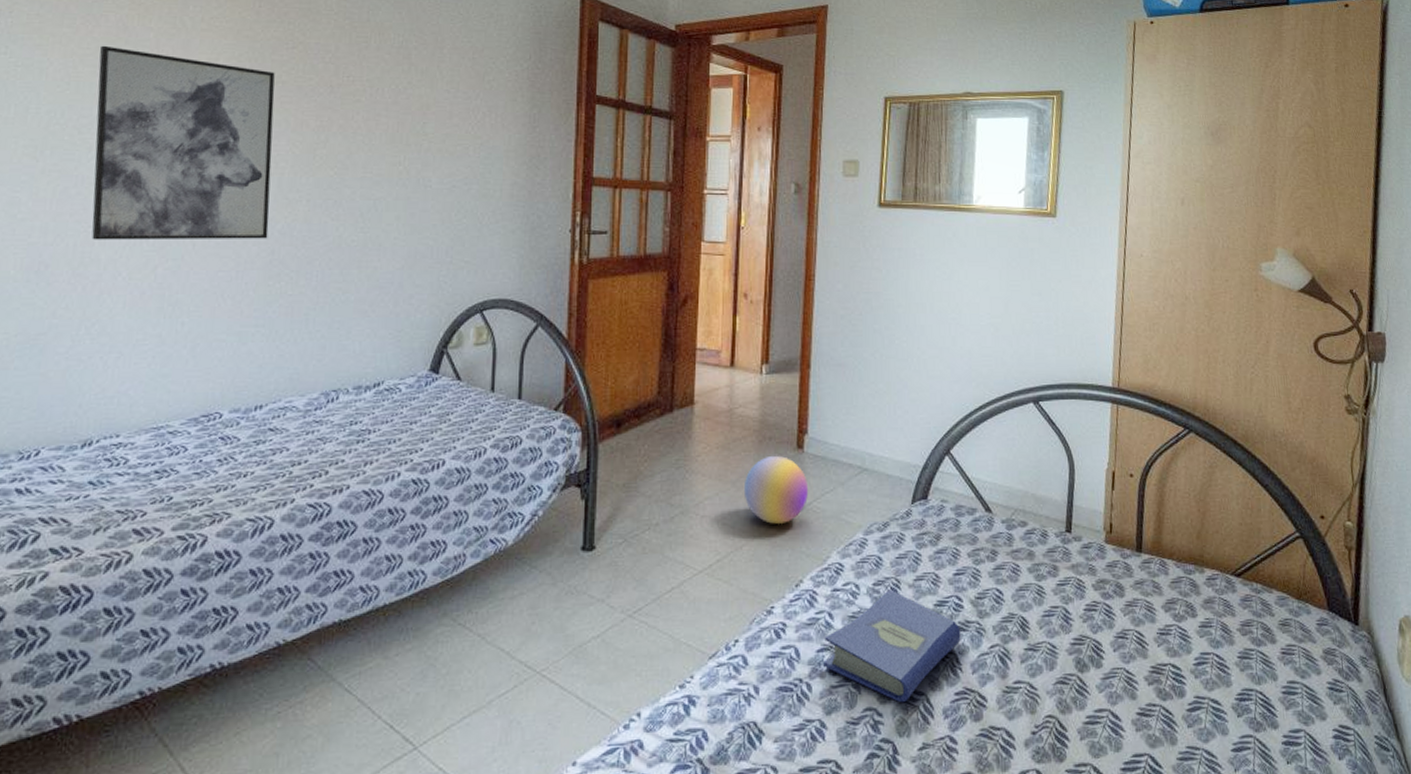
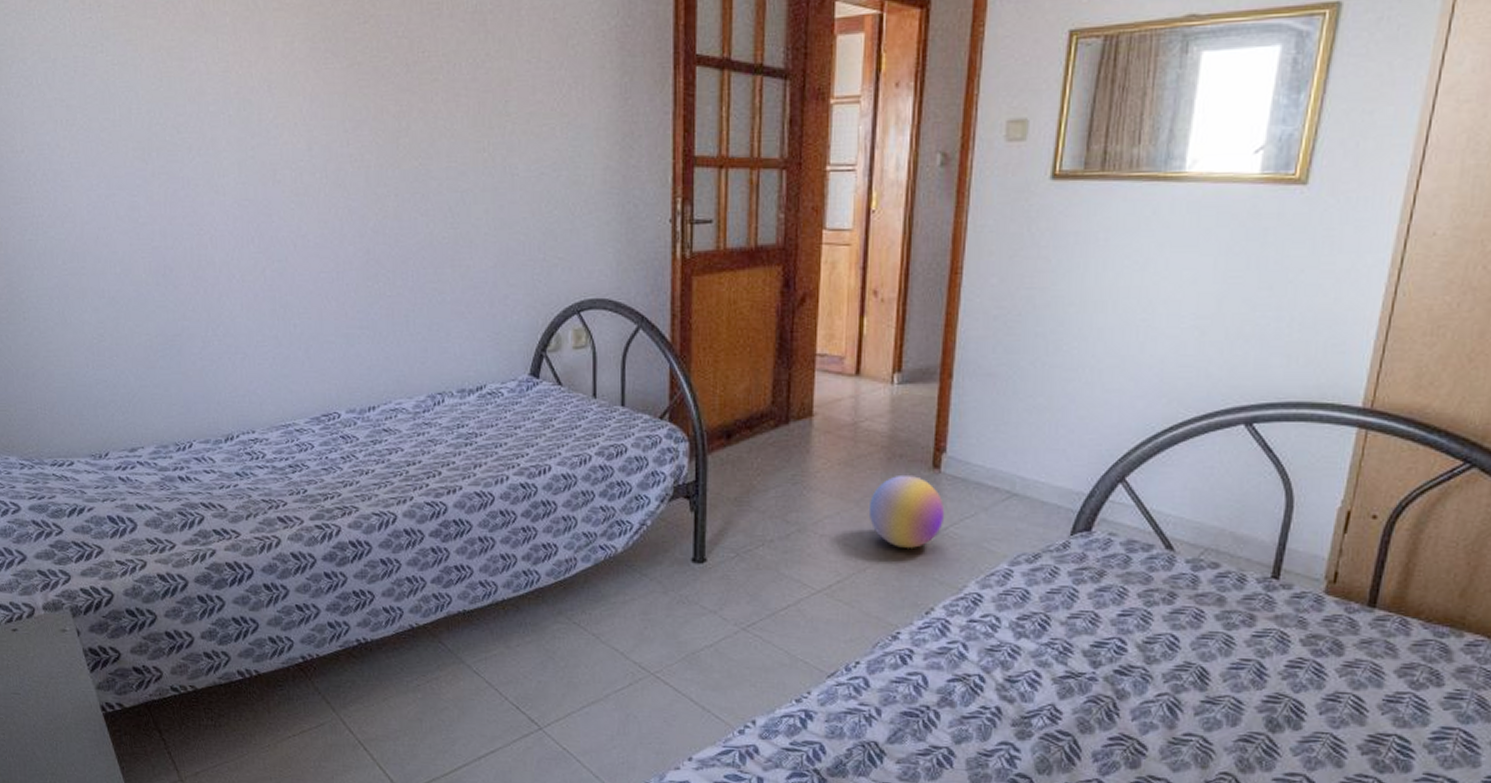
wall art: present [92,45,275,240] -> none [184,35,362,243]
hardcover book: present [822,589,961,703] -> none [953,625,1121,741]

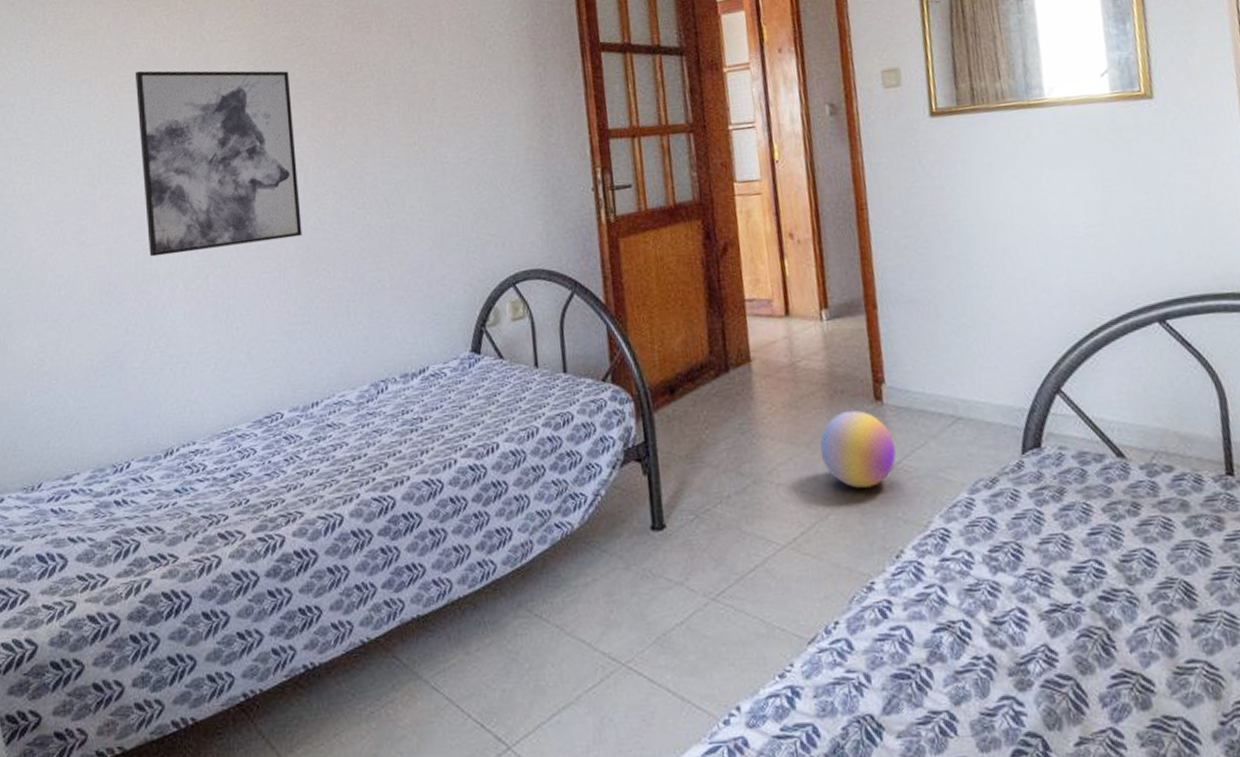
wall art: none [184,35,362,243] -> present [136,70,303,257]

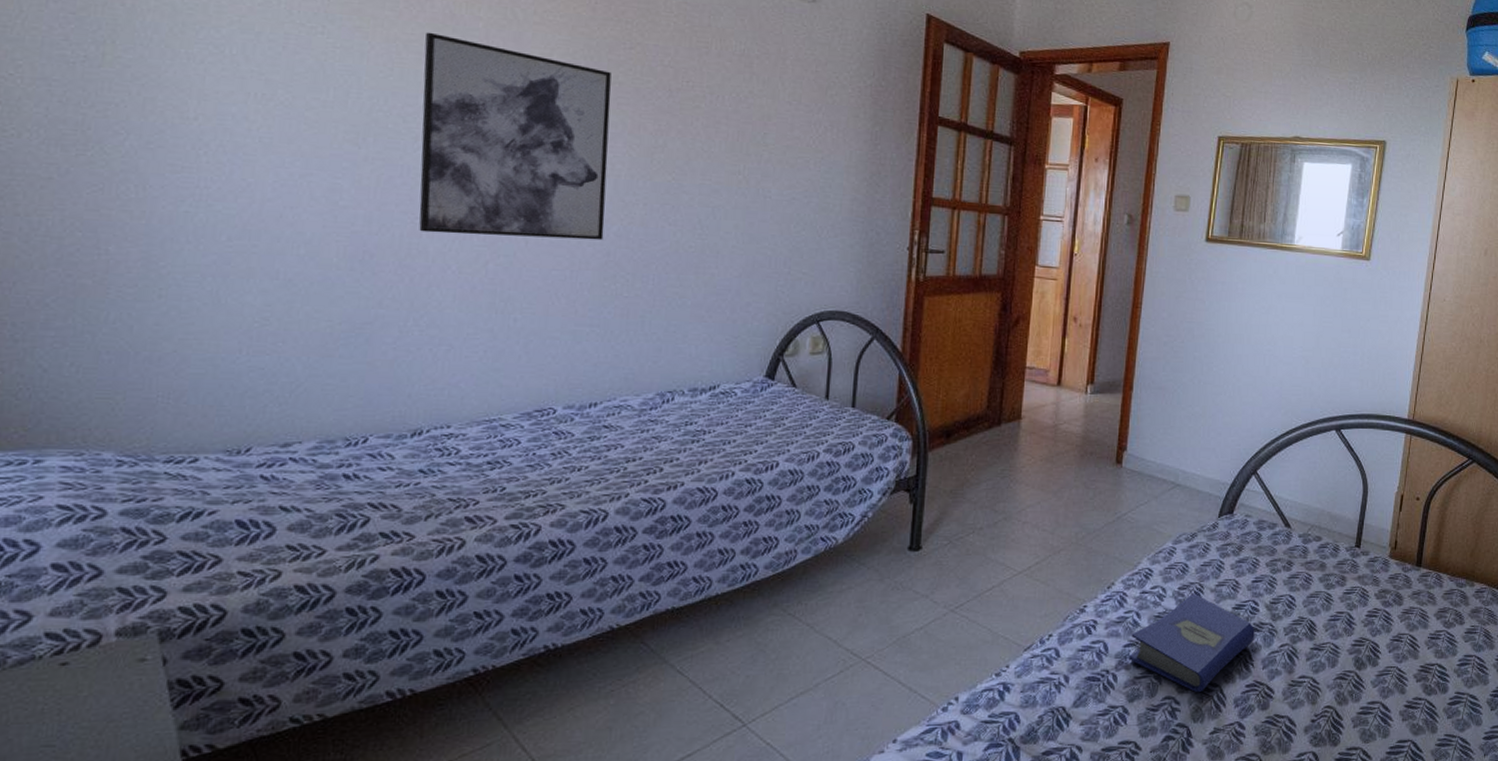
ball: present [819,410,897,488] -> none [1064,469,1125,531]
hardcover book: none [939,555,1109,690] -> present [1128,593,1255,693]

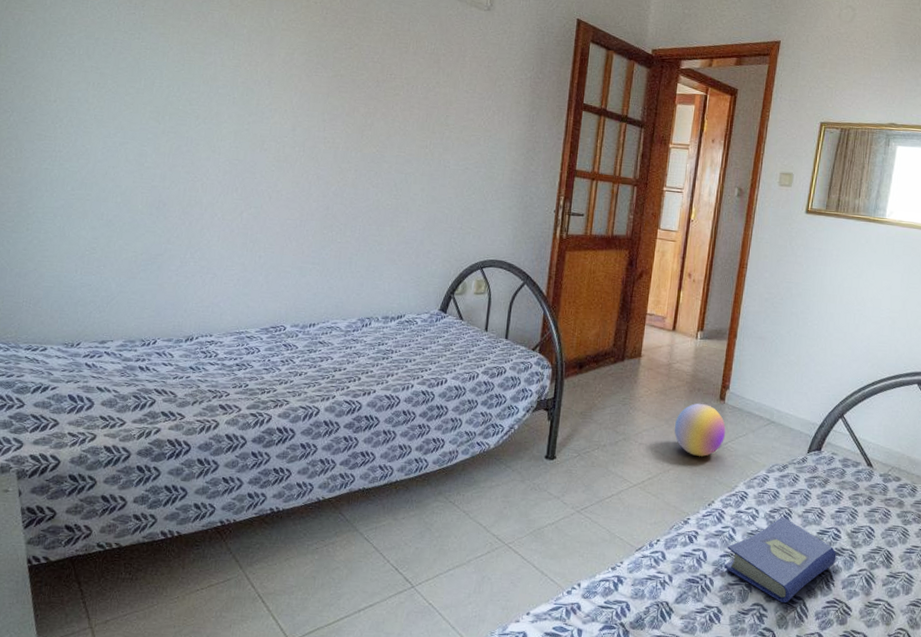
wall art: present [419,32,612,241] -> none [197,37,336,198]
ball: none [1064,469,1125,531] -> present [674,403,726,457]

